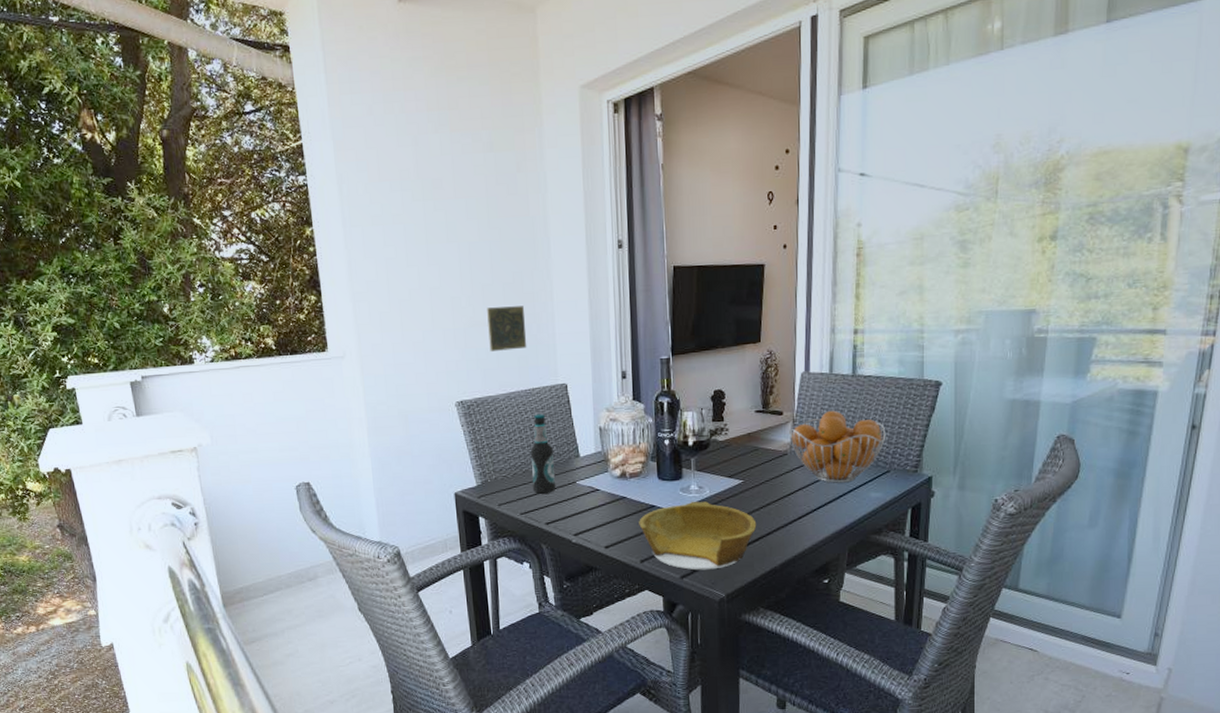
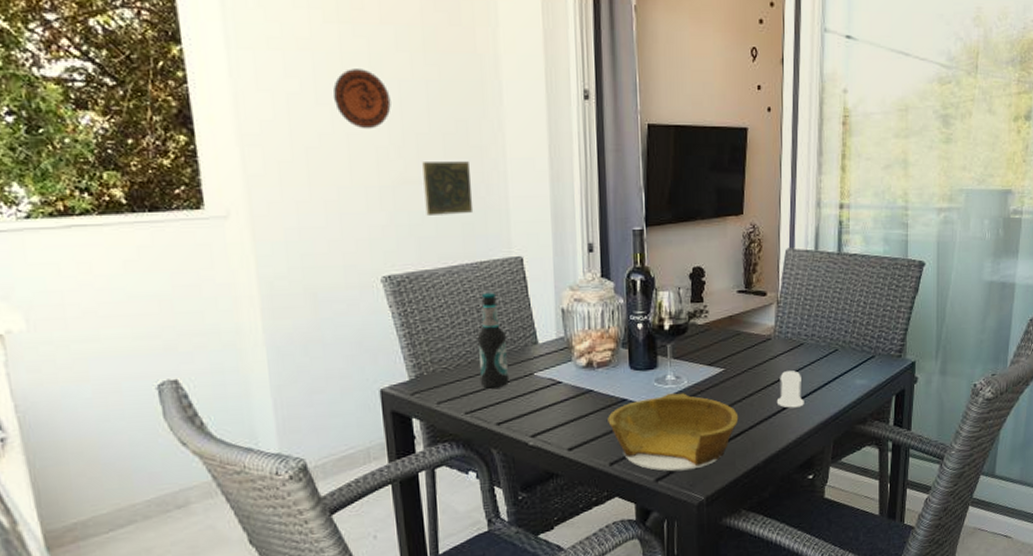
decorative plate: none [419,235,463,284] -> present [332,69,391,129]
fruit basket: present [789,410,886,483] -> none [773,291,871,370]
salt shaker: none [792,483,820,518] -> present [776,370,804,408]

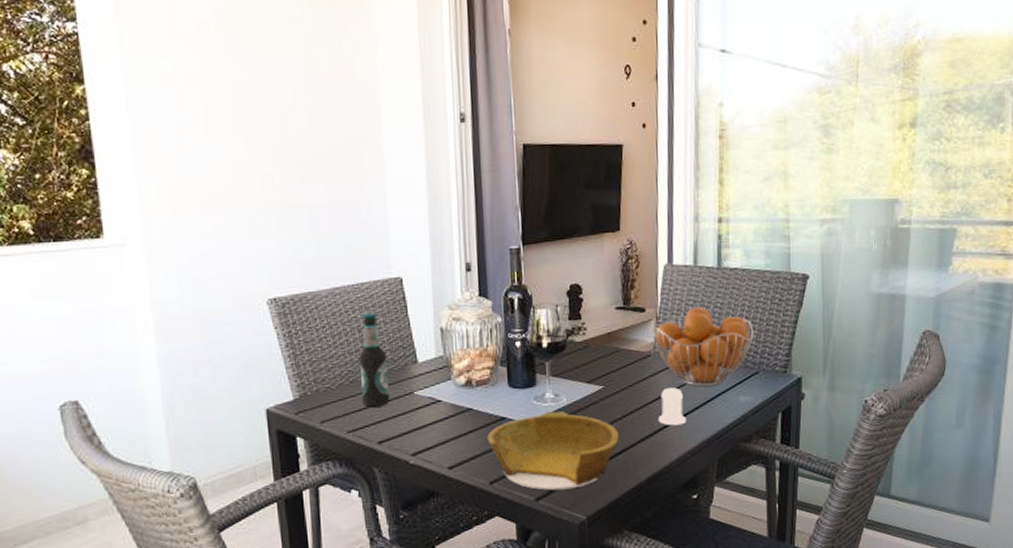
decorative plate: present [332,69,391,129] -> none [222,101,276,158]
decorative tile: present [422,161,474,215] -> none [306,186,355,239]
fruit basket: none [773,291,871,370] -> present [652,306,754,387]

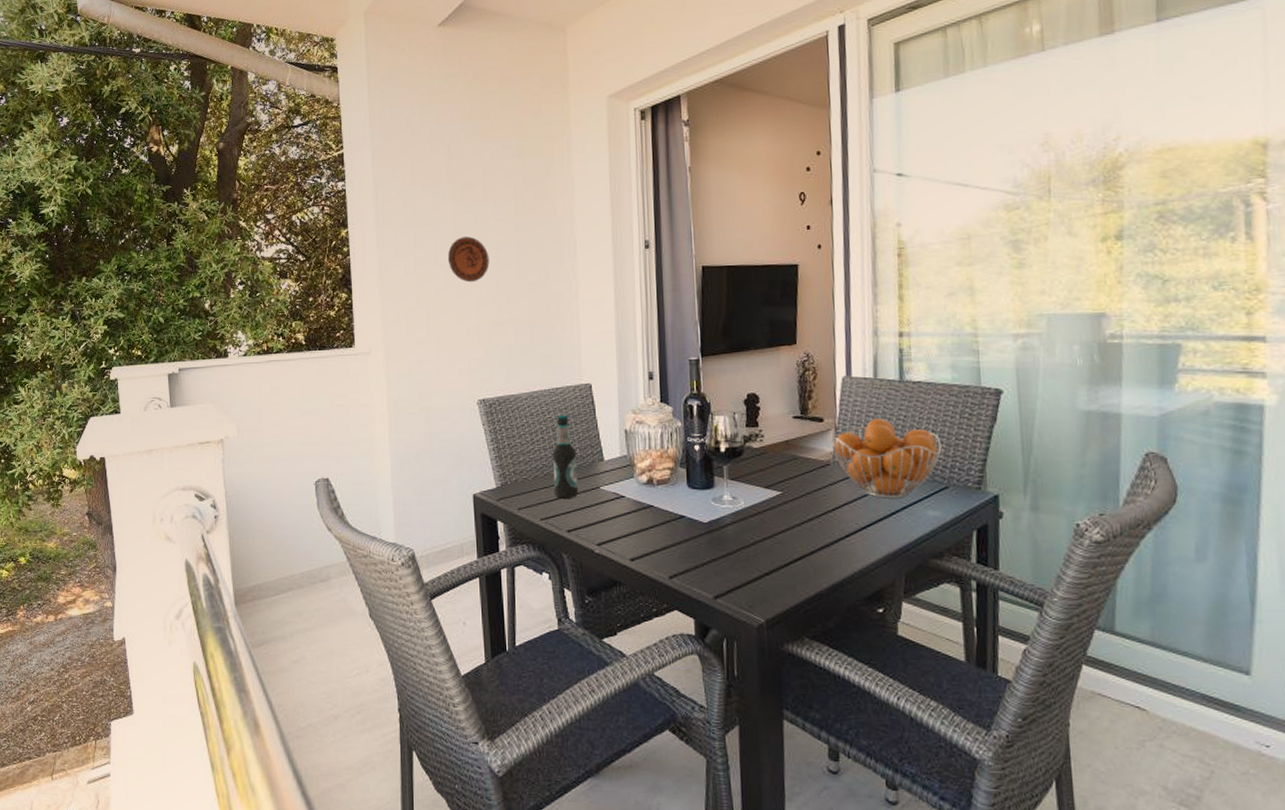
decorative plate: none [222,101,276,158] -> present [447,236,490,283]
bowl: present [487,411,619,491] -> none [667,512,798,591]
salt shaker: present [658,387,687,426] -> none [838,498,870,536]

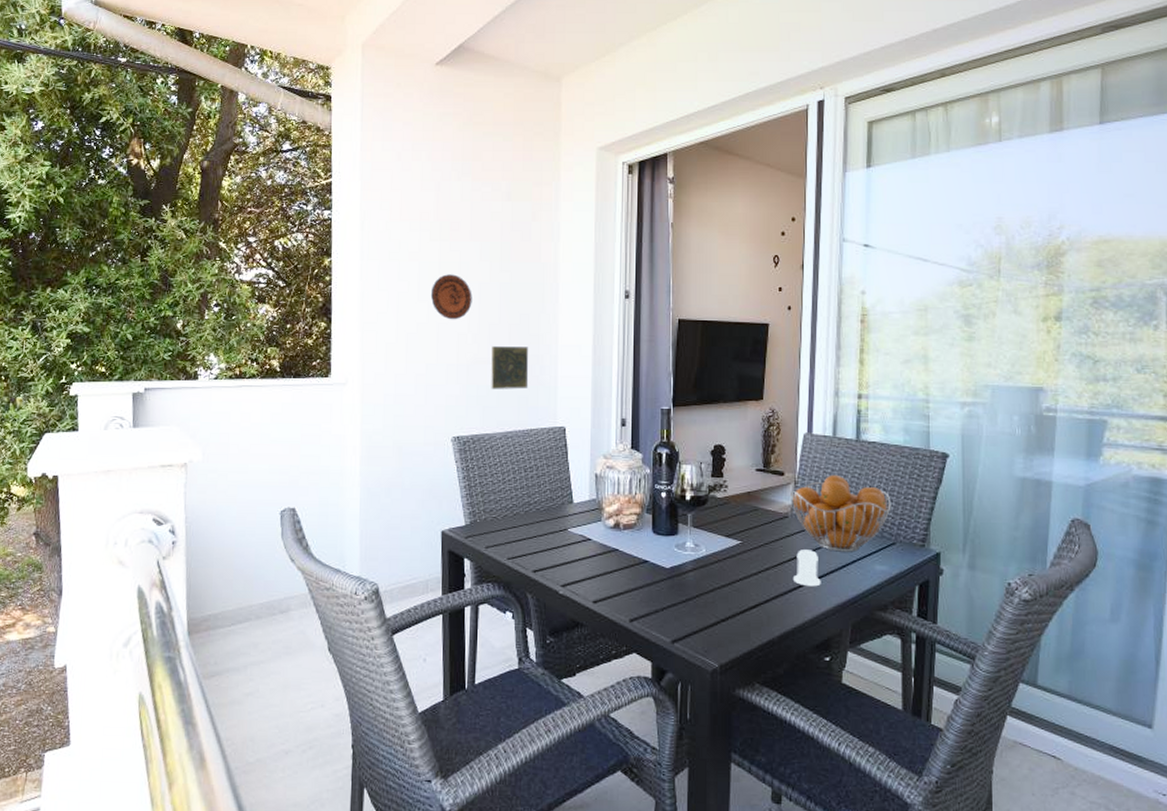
decorative tile: none [512,305,551,350] -> present [491,346,529,389]
bottle: present [552,414,579,499] -> none [522,455,548,539]
salt shaker: none [838,498,870,536] -> present [792,549,821,587]

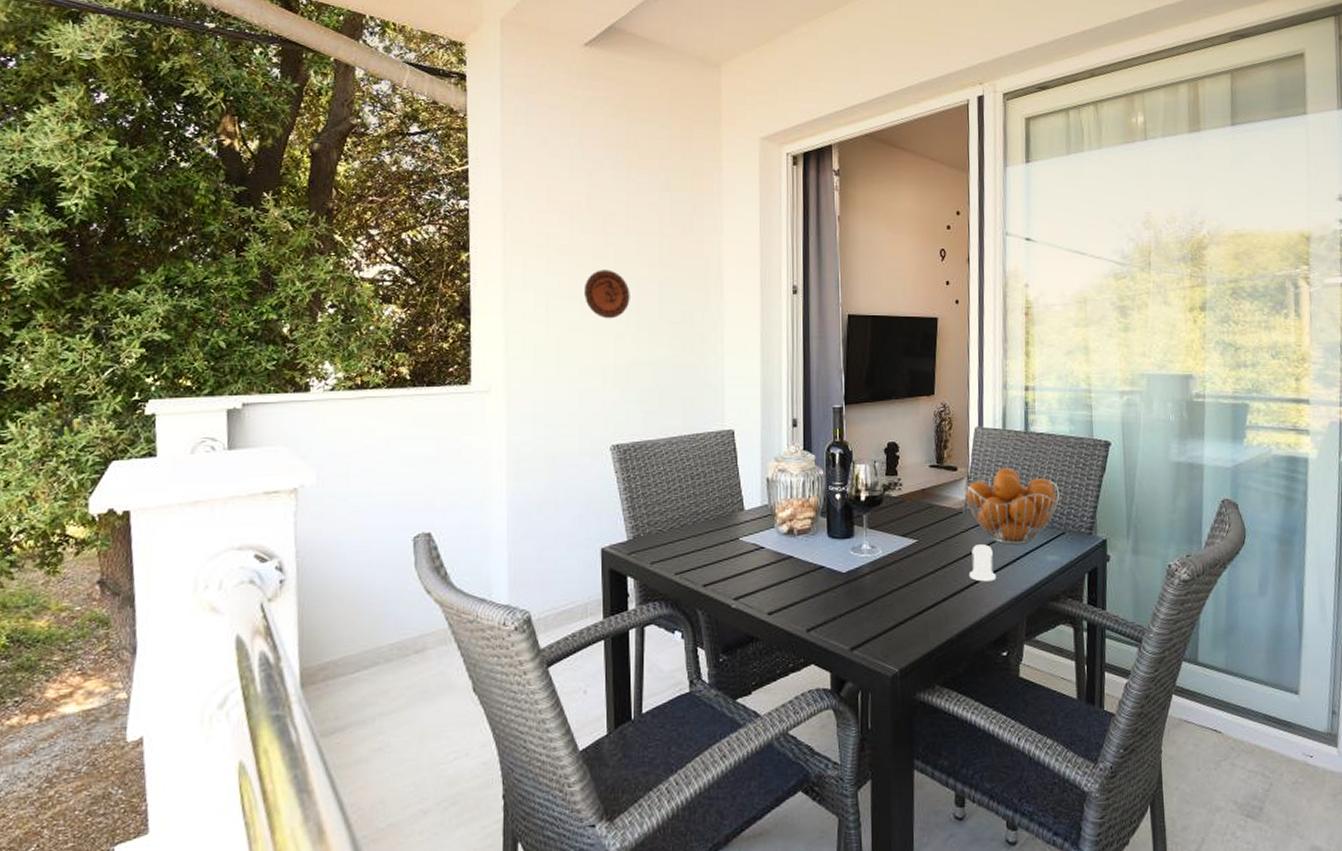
decorative tile: present [491,346,529,389] -> none [653,346,694,392]

